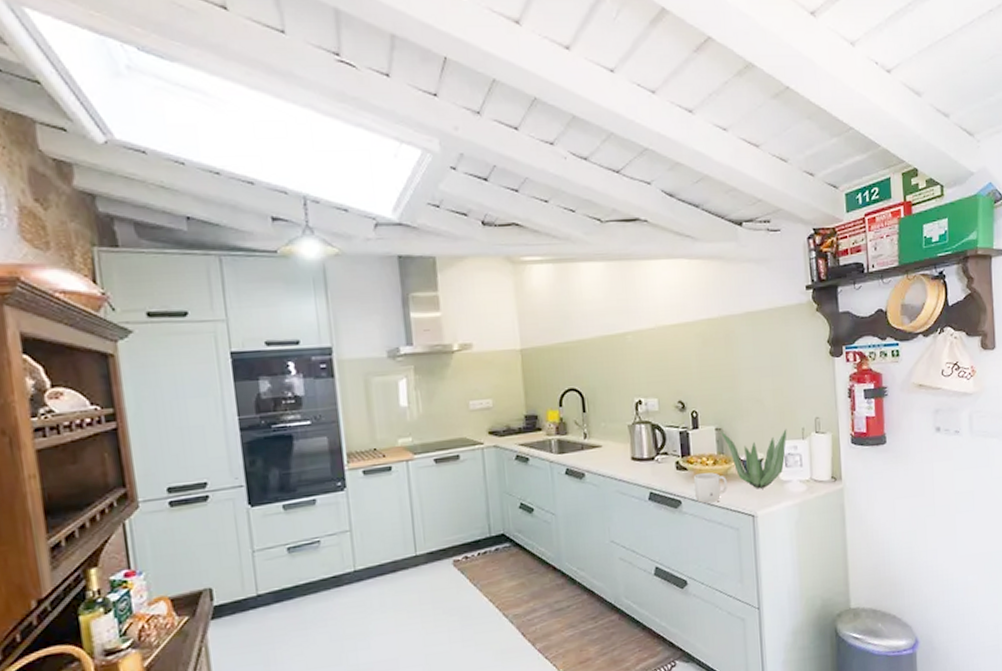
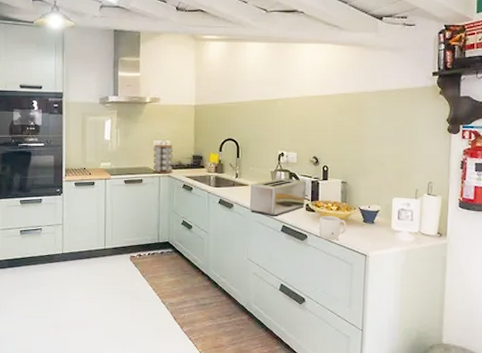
spice rack: none [470,399,500,445] -> present [154,140,173,174]
toaster: none [604,431,675,484] -> present [250,178,306,217]
plant: present [721,429,787,489] -> none [346,184,403,235]

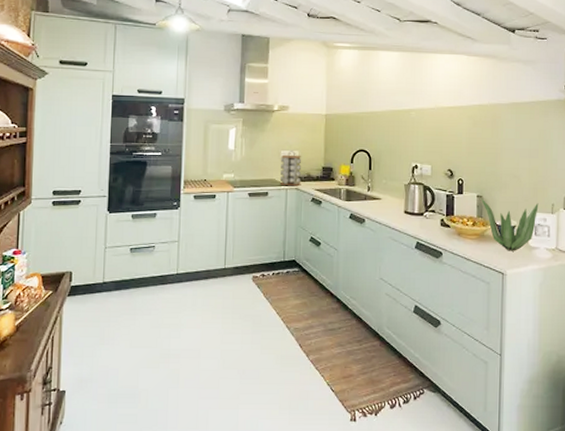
toaster: present [250,178,306,217] -> none [382,192,440,233]
mug: present [319,215,347,240] -> none [455,231,483,258]
plant: none [346,184,403,235] -> present [481,198,539,251]

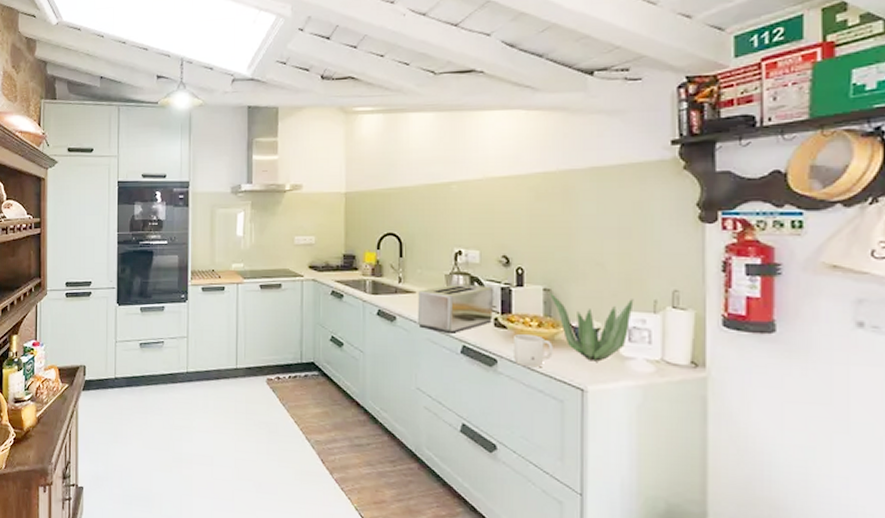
spice rack: present [280,151,302,187] -> none [295,236,319,277]
toaster: none [382,192,440,233] -> present [418,284,493,335]
mug: none [455,231,483,258] -> present [514,333,553,368]

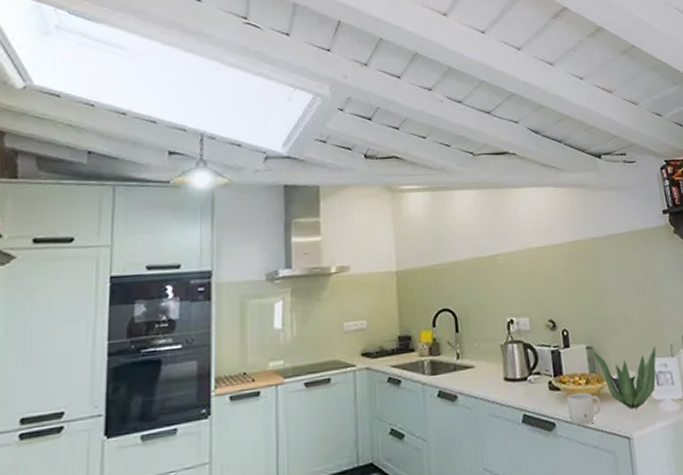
toaster: present [418,284,493,335] -> none [477,351,547,406]

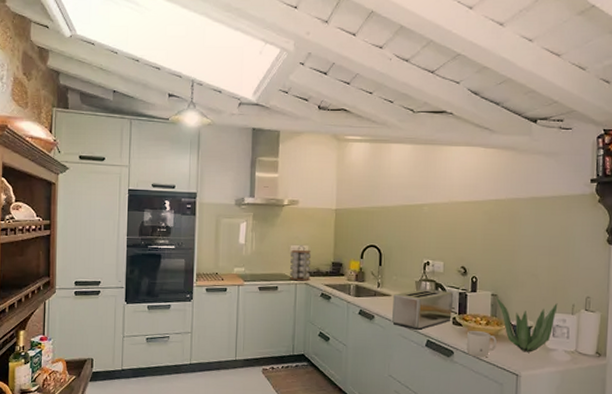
spice rack: none [344,321,373,368] -> present [290,245,312,281]
toaster: none [477,351,547,406] -> present [392,289,453,331]

